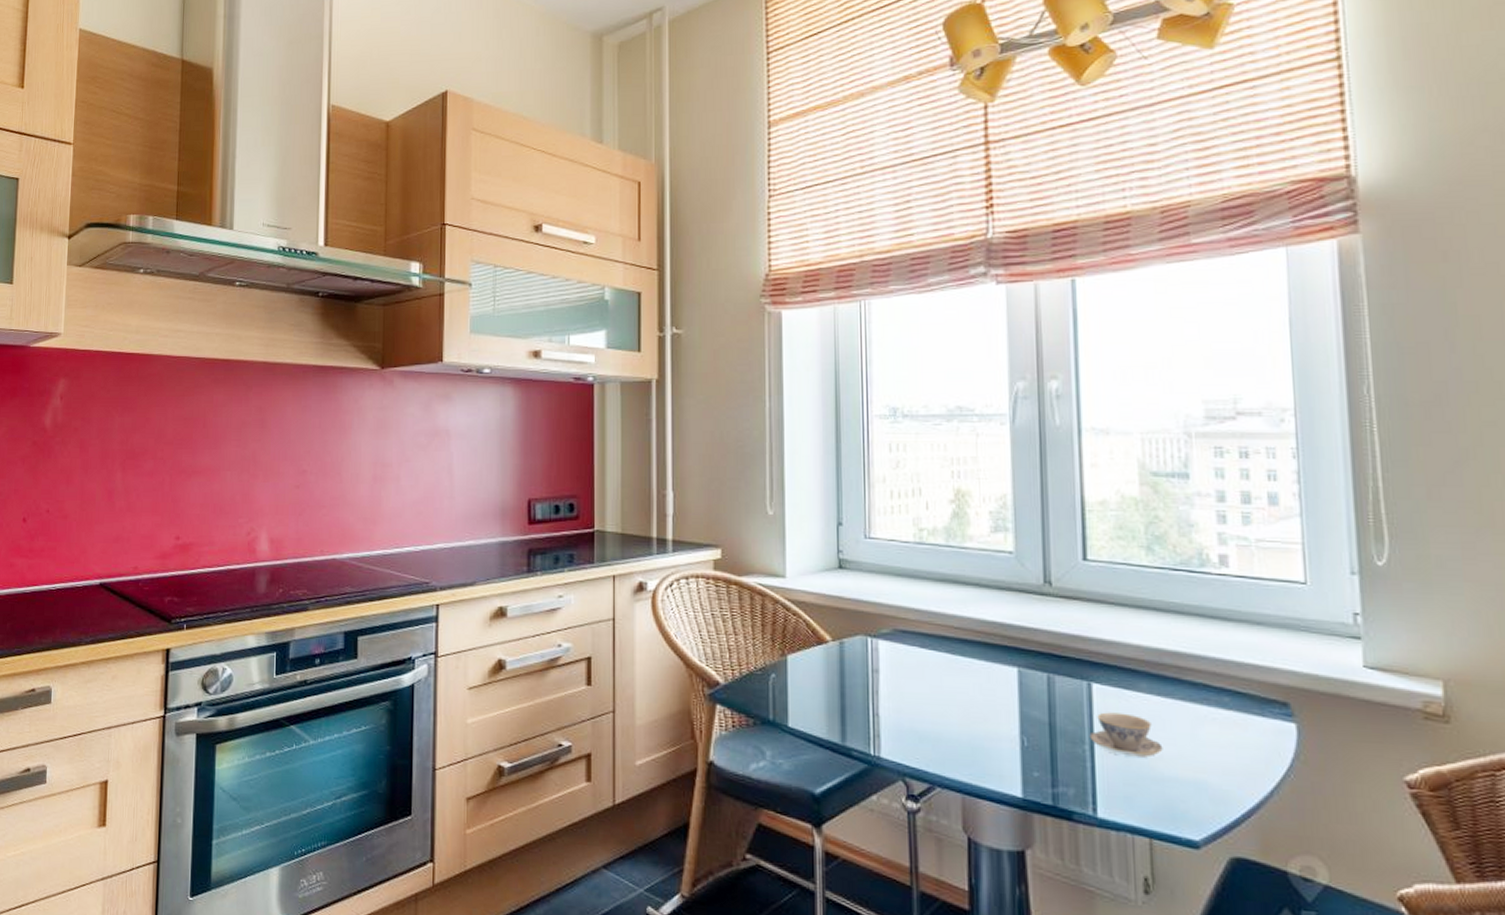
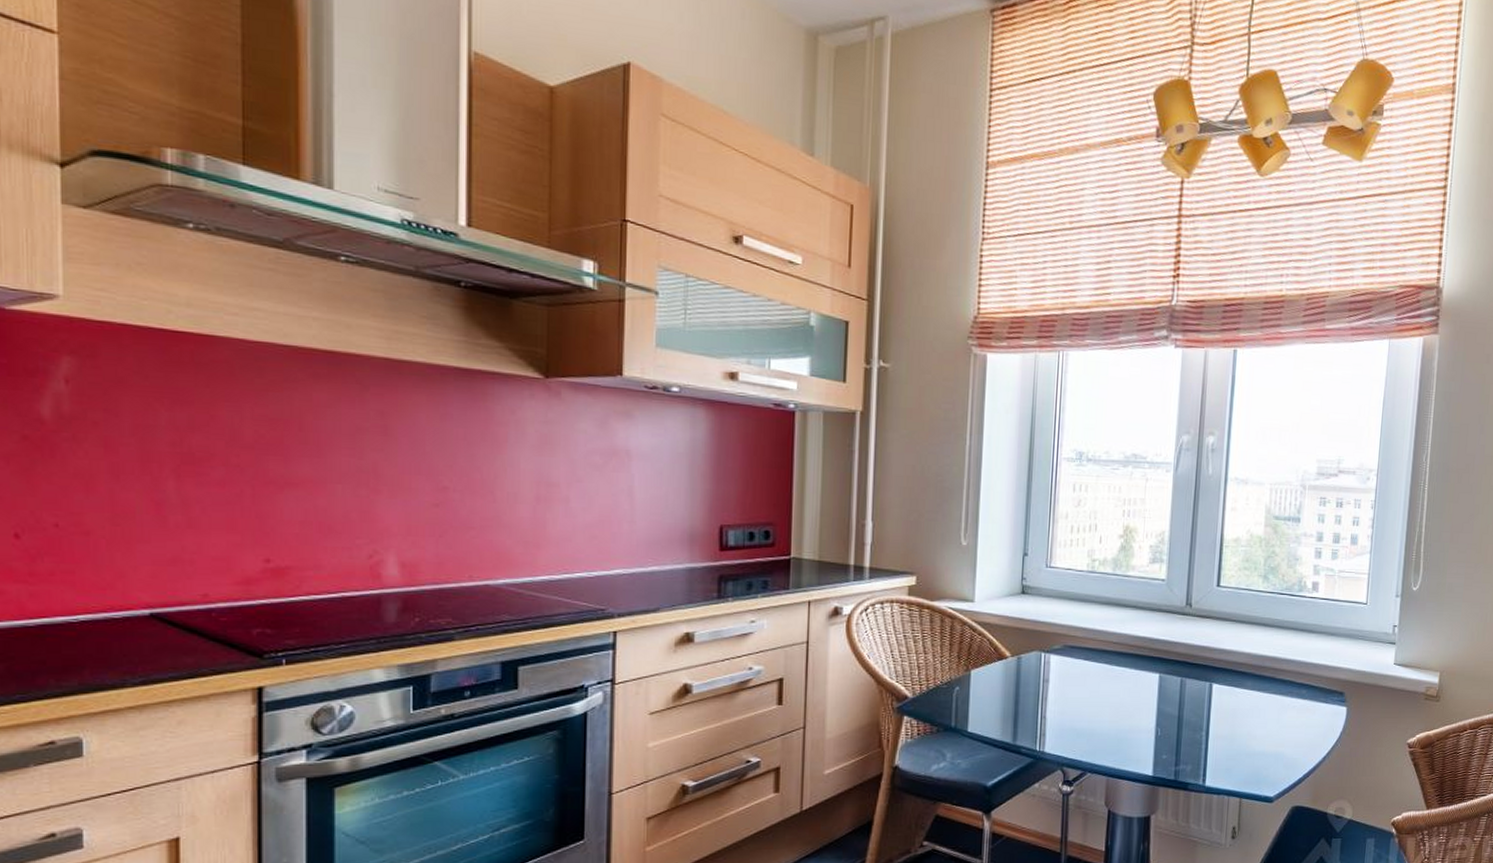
teacup: present [1089,712,1163,758] -> none [1206,706,1257,738]

